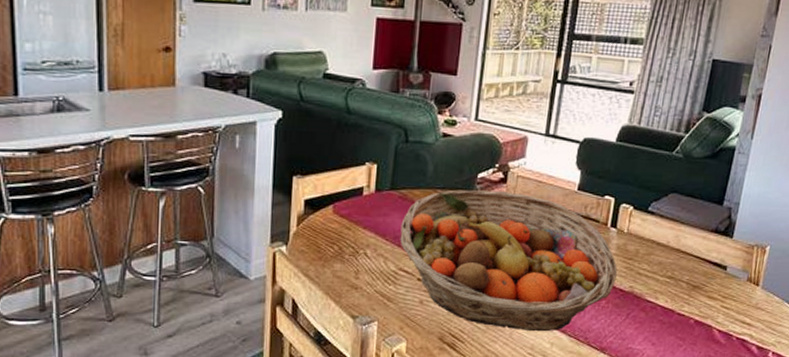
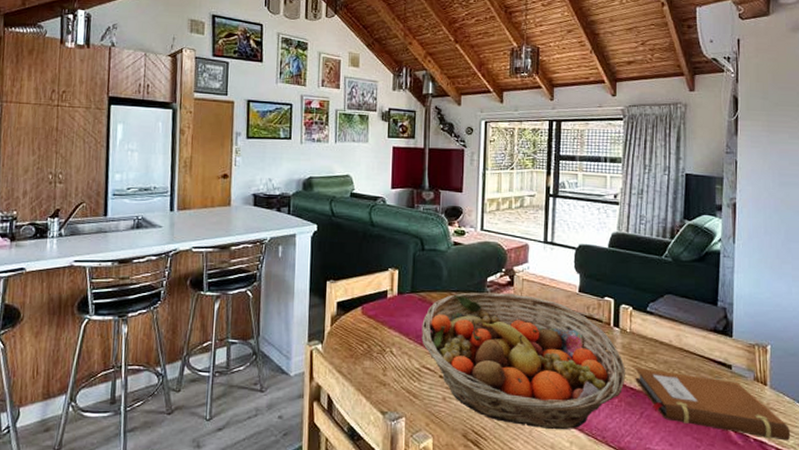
notebook: none [626,268,774,339] -> present [635,367,791,441]

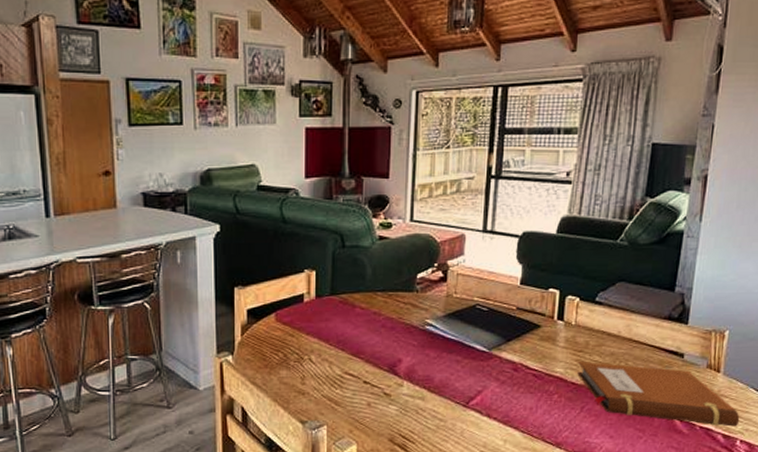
fruit basket: present [421,292,625,430] -> none [343,290,567,429]

